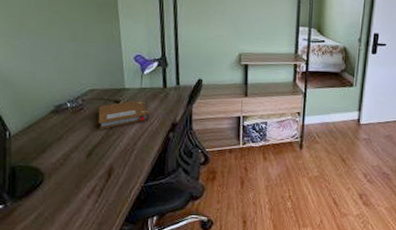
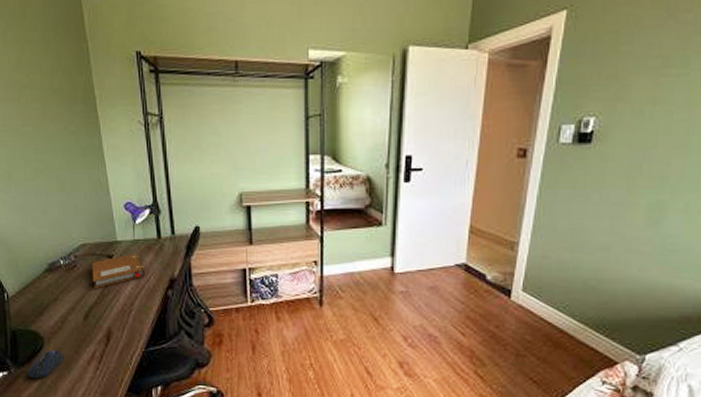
computer mouse: none [24,185,63,211] -> present [27,350,63,379]

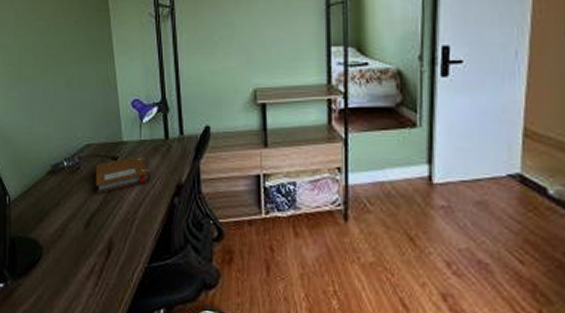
computer mouse: present [27,350,63,379] -> none [24,261,61,294]

